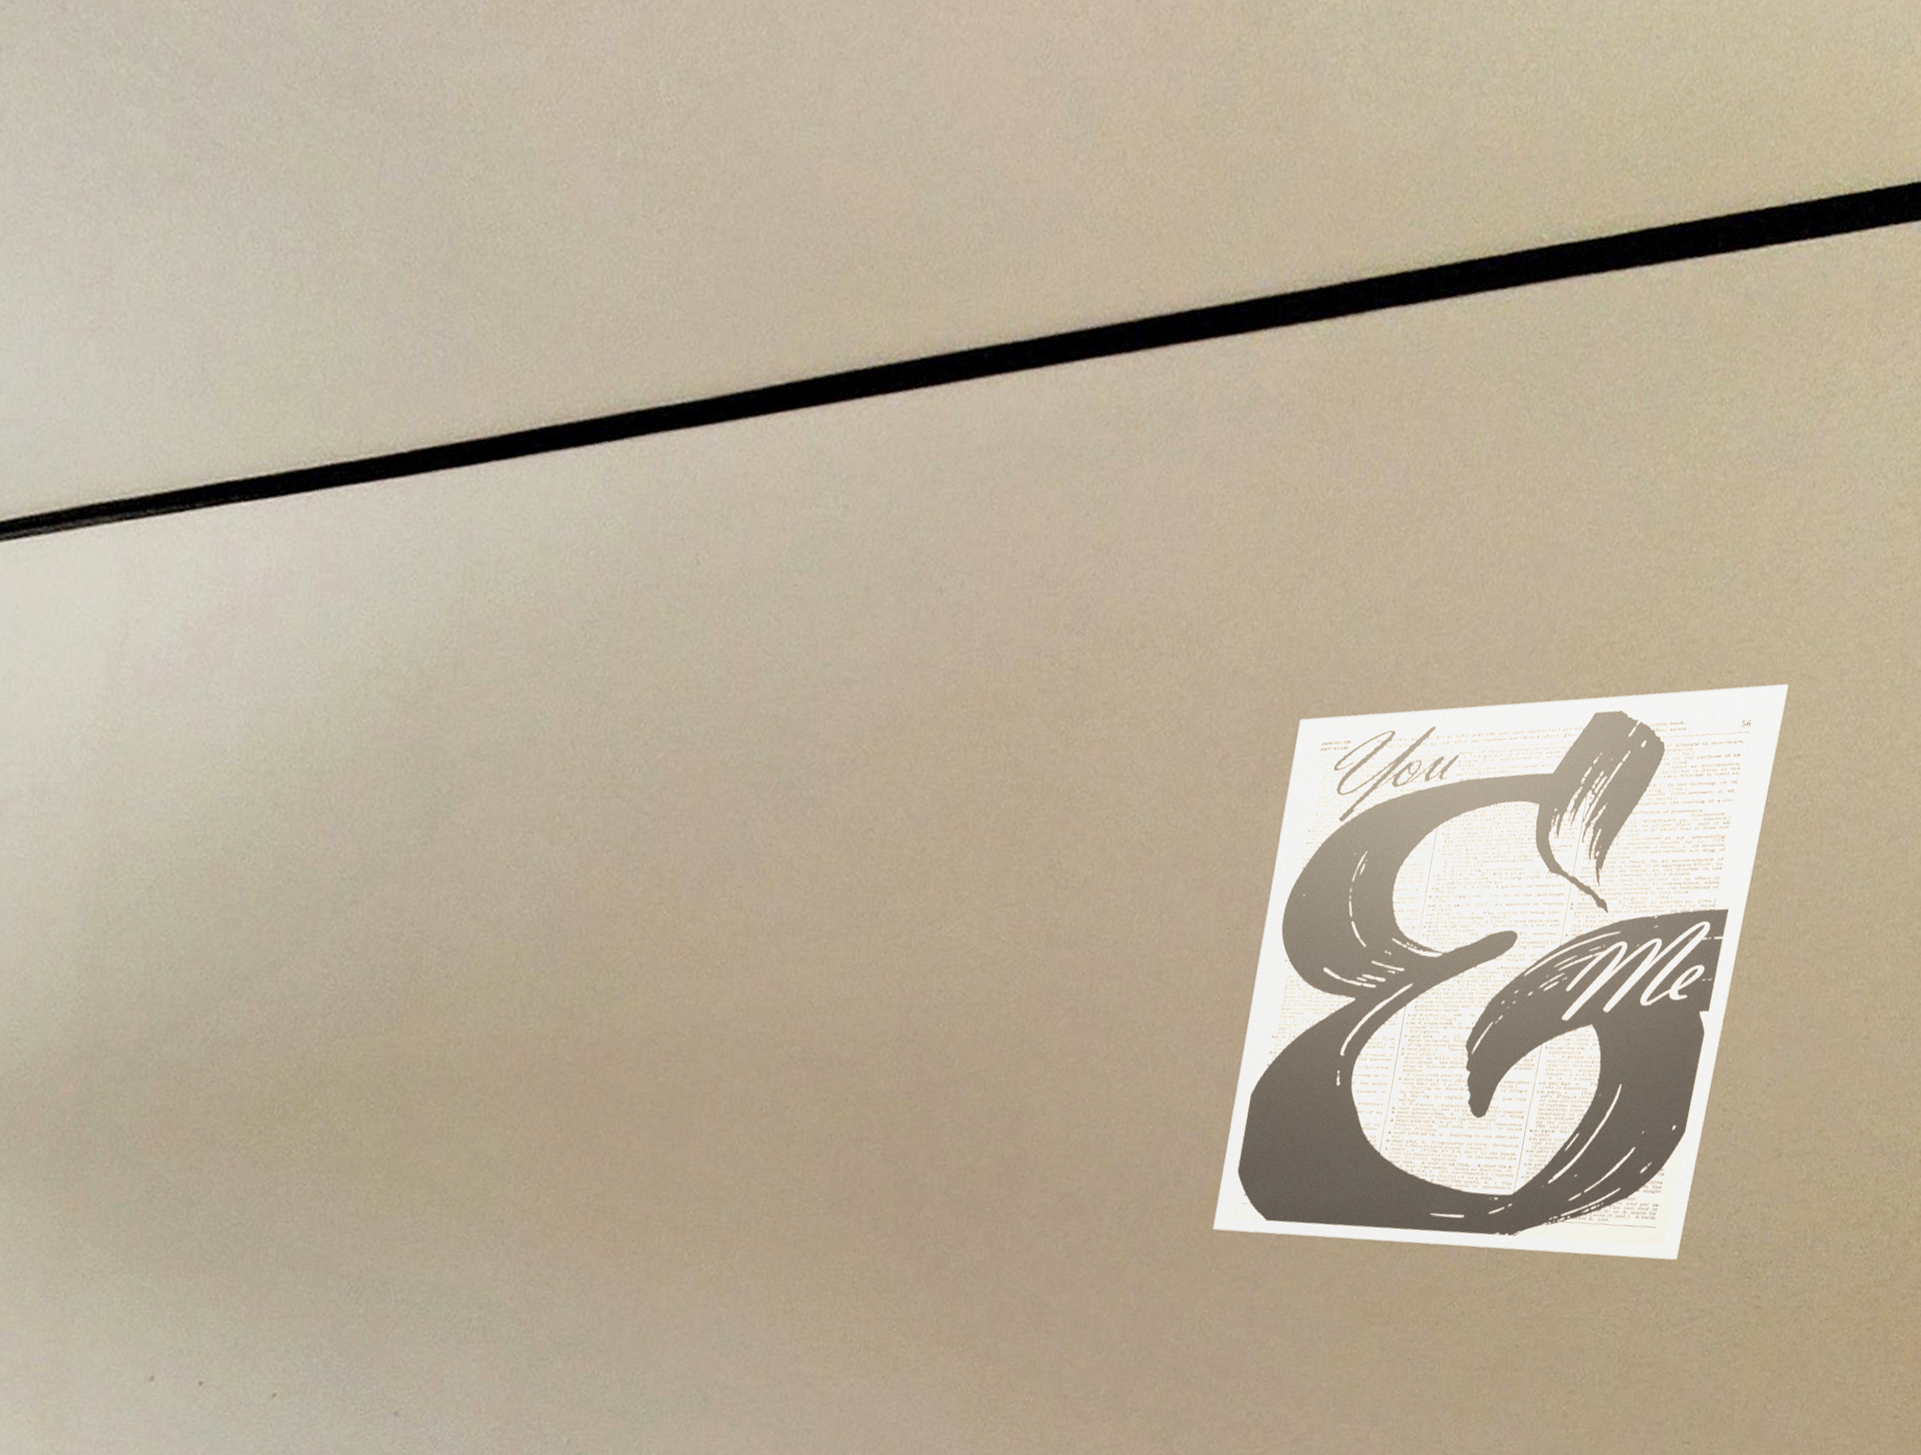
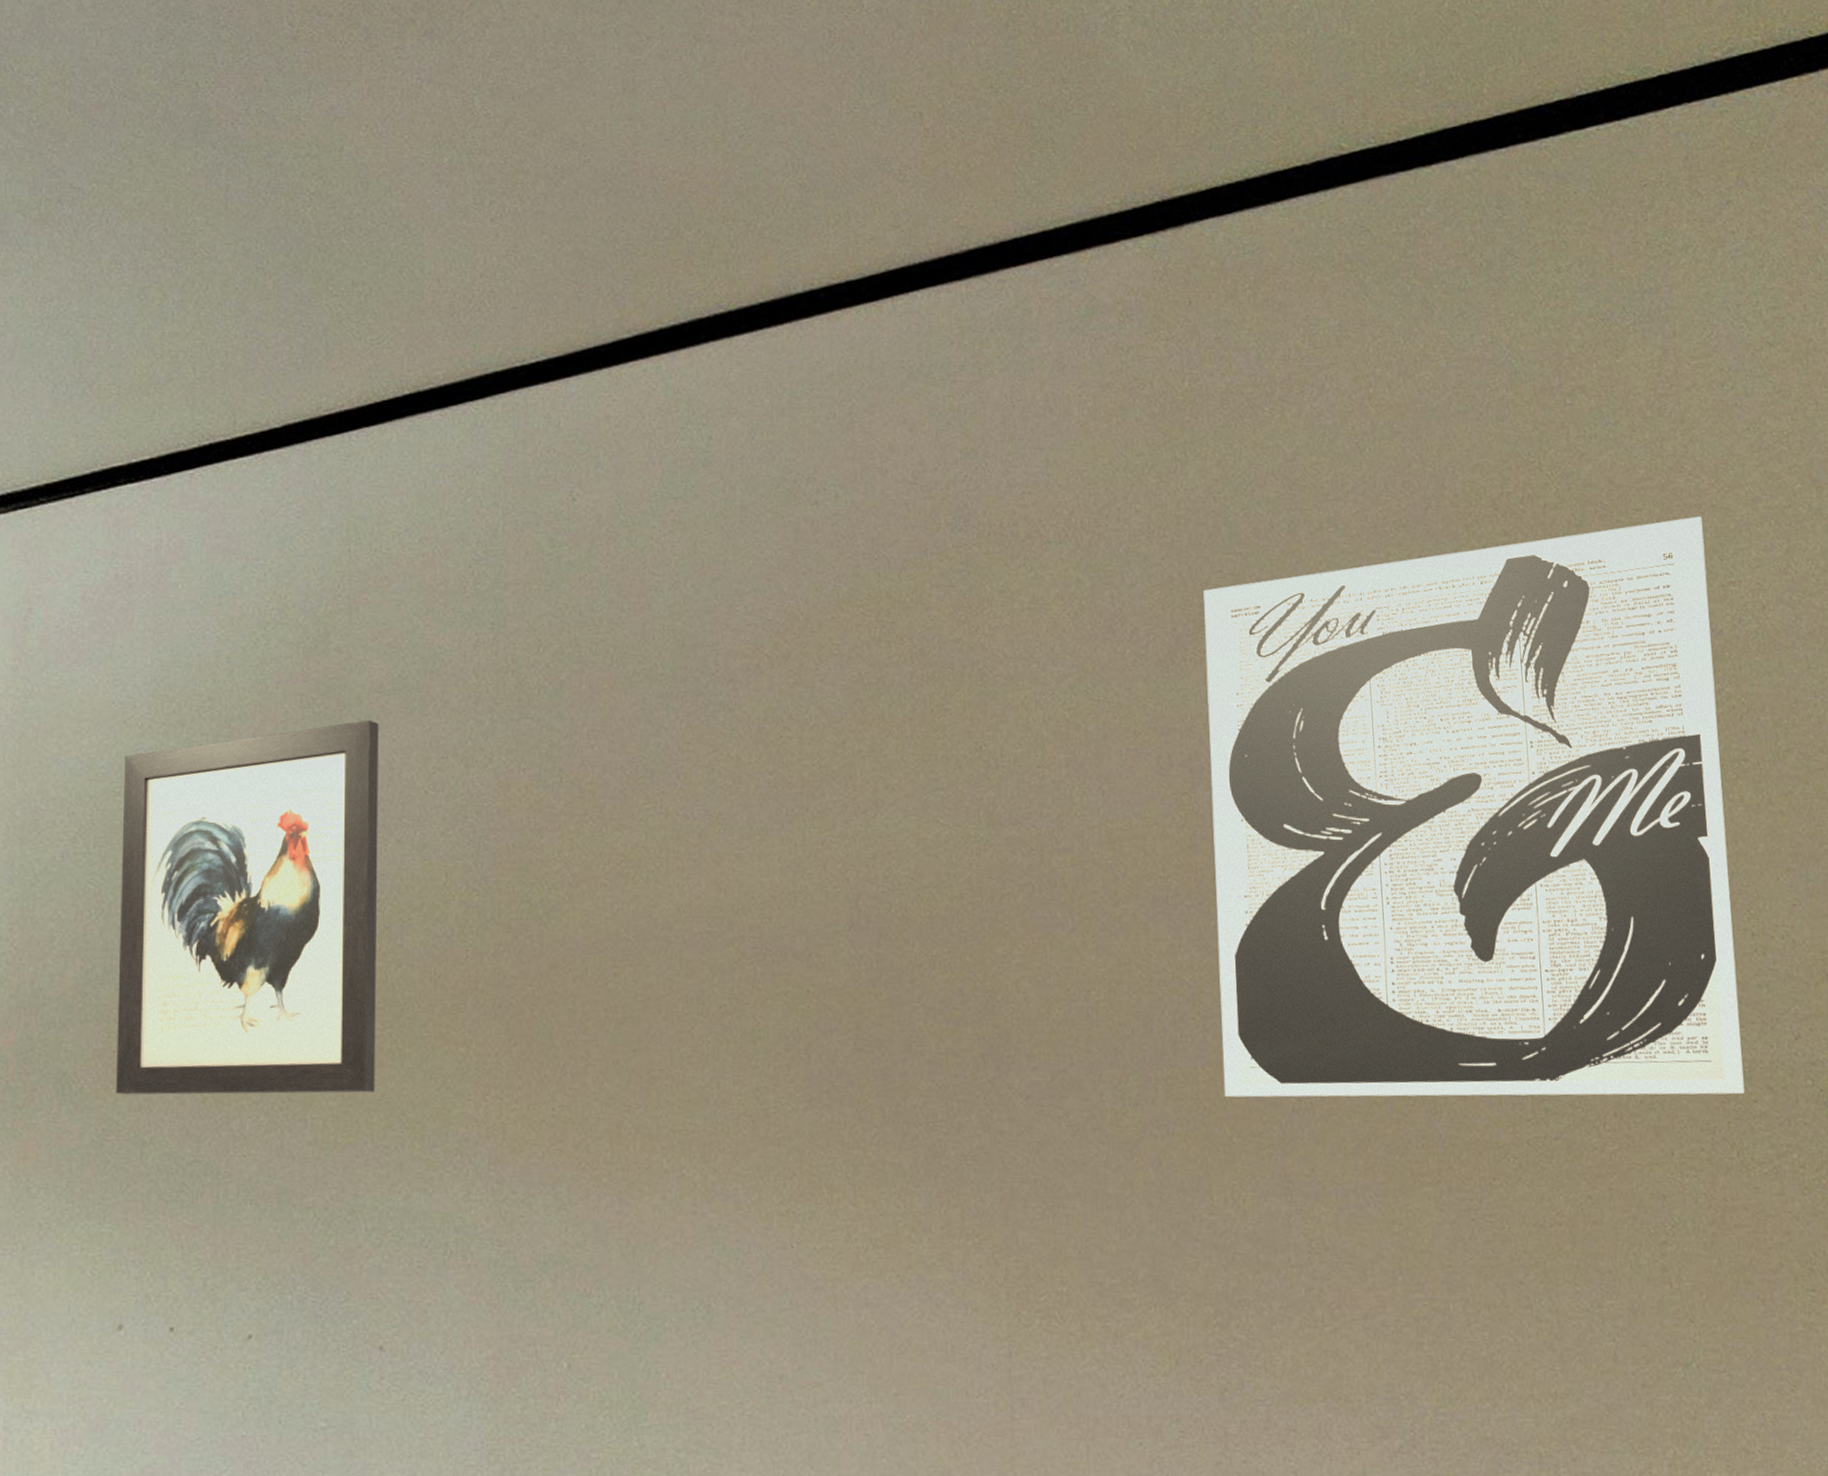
wall art: none [169,785,470,1169] -> present [116,719,379,1095]

